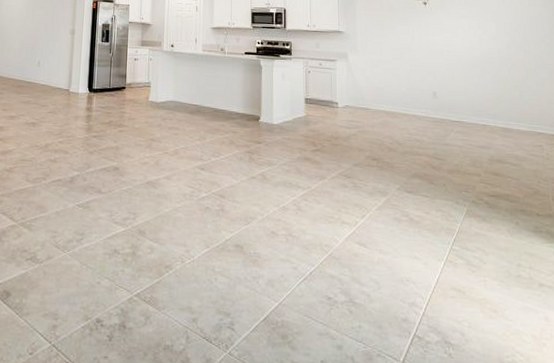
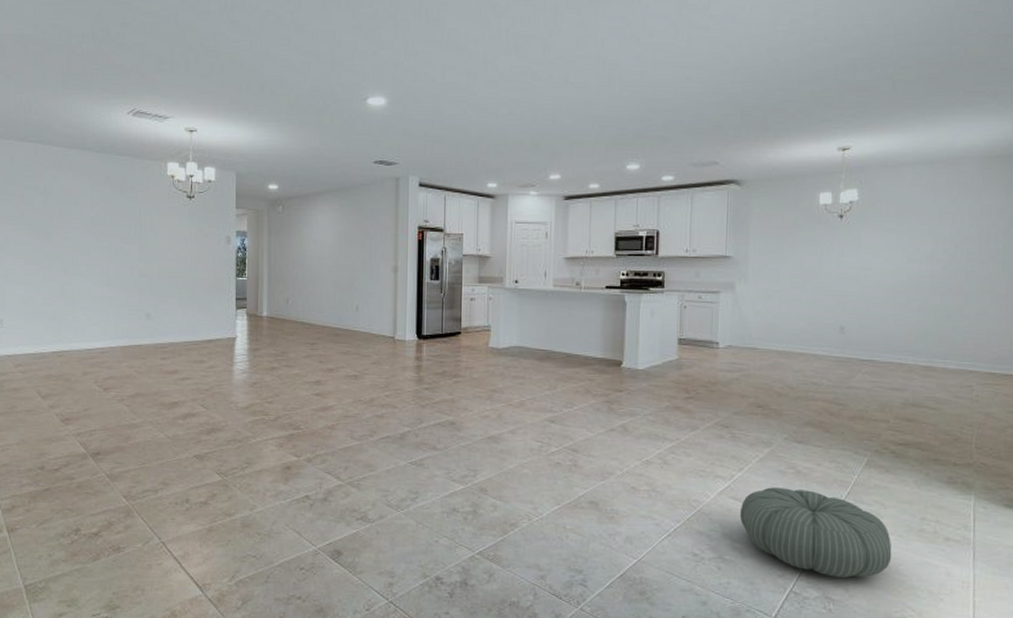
pouf: none [365,233,498,322] -> present [739,487,892,578]

